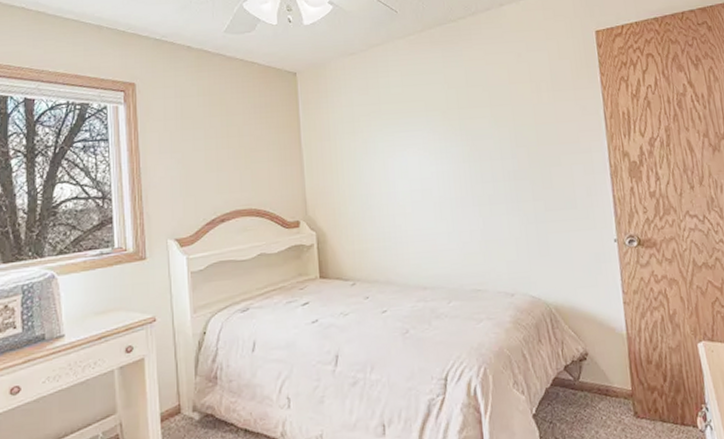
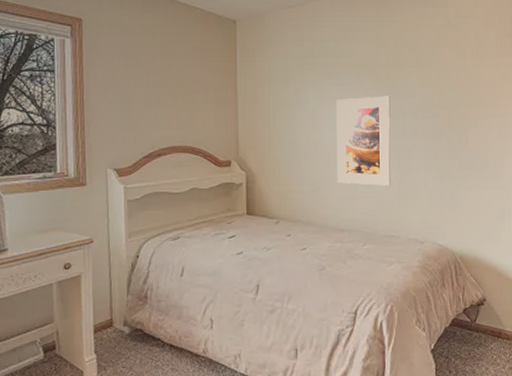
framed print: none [408,139,473,237] -> present [336,96,391,186]

